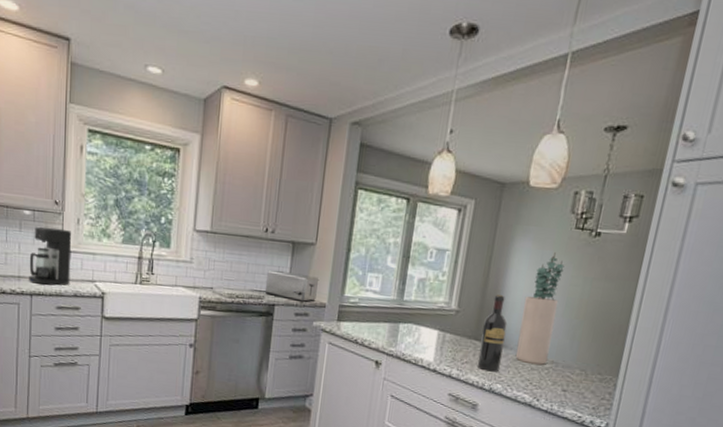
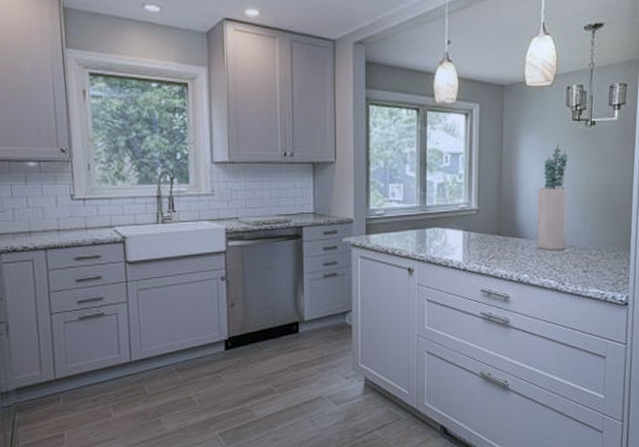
coffee maker: present [29,226,72,286] -> none [39,176,86,238]
toaster: present [264,270,318,303] -> none [290,192,342,221]
wine bottle: present [477,295,508,372] -> none [503,190,525,263]

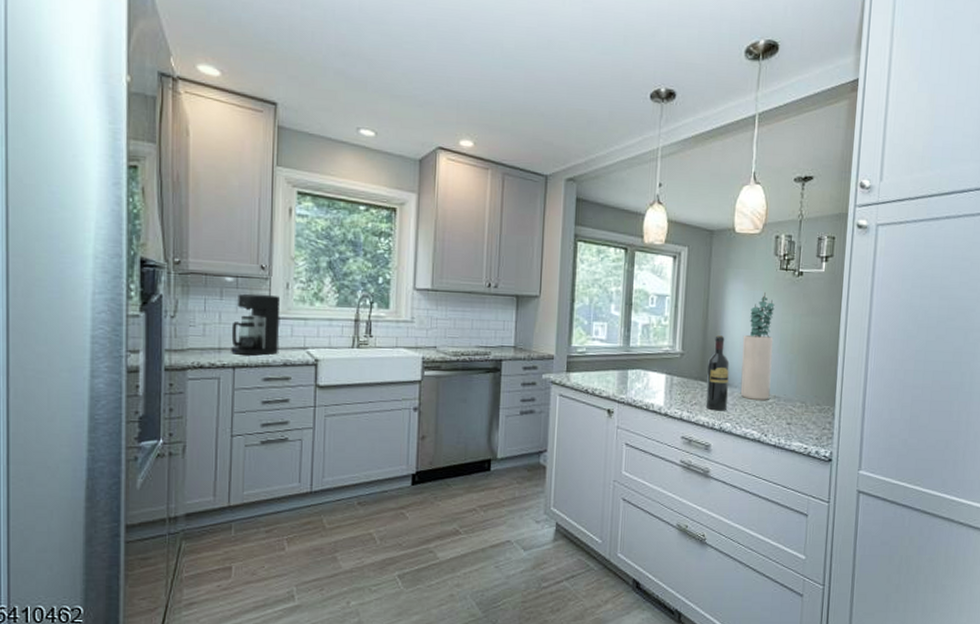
coffee maker: none [39,176,86,238] -> present [231,293,281,357]
wine bottle: none [503,190,525,263] -> present [705,335,730,411]

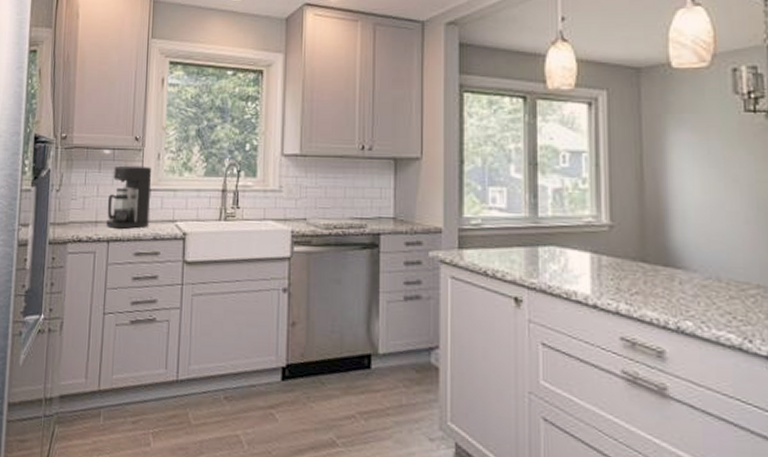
wine bottle: present [705,335,730,411] -> none [650,201,686,305]
vase: present [740,293,775,400] -> none [698,143,750,291]

